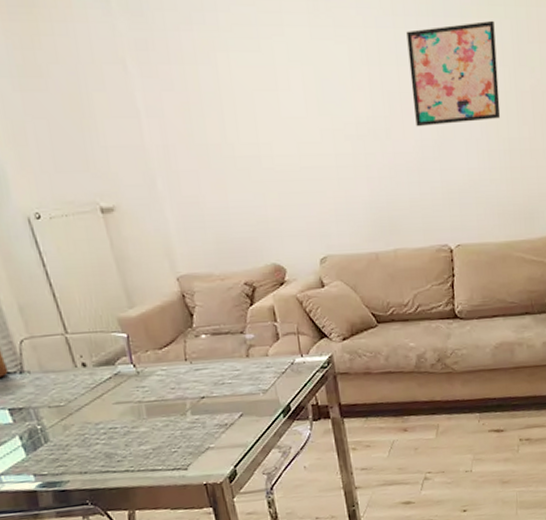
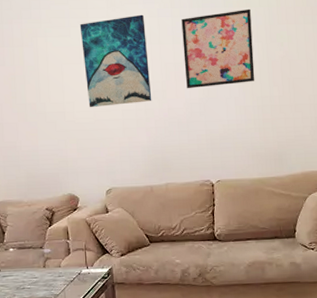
wall art: none [272,23,373,150] -> present [79,14,152,107]

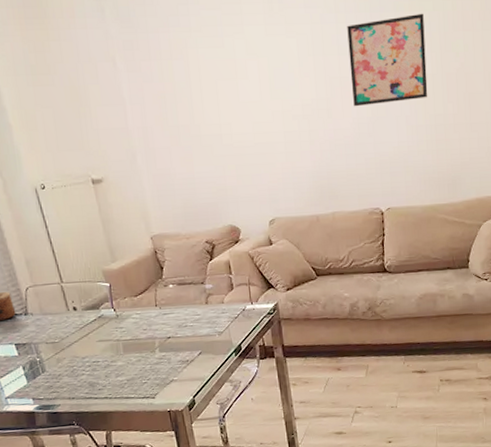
wall art: present [79,14,152,107] -> none [234,21,316,129]

